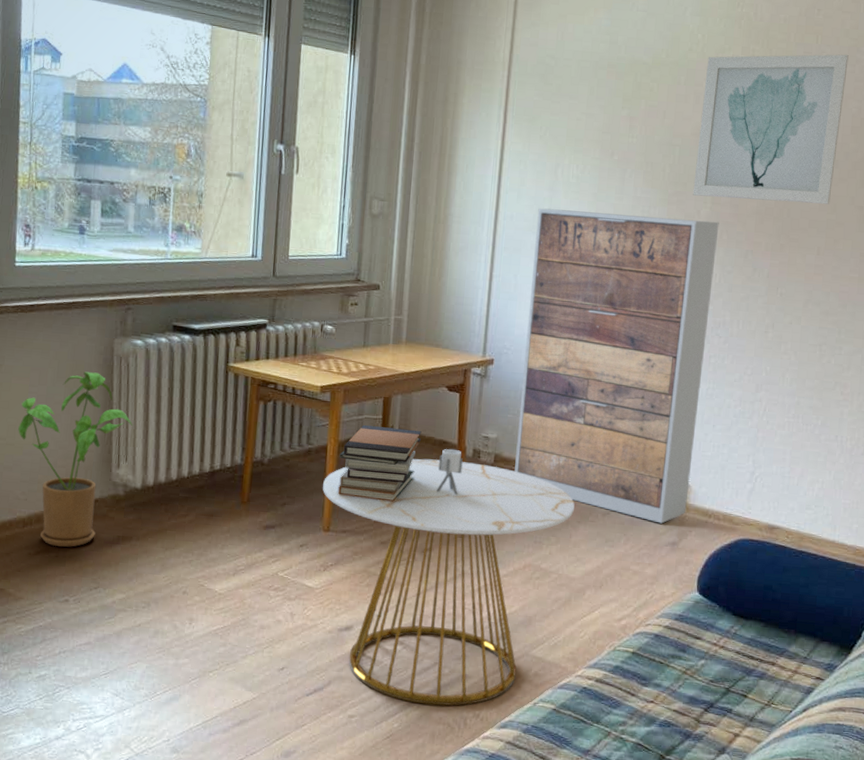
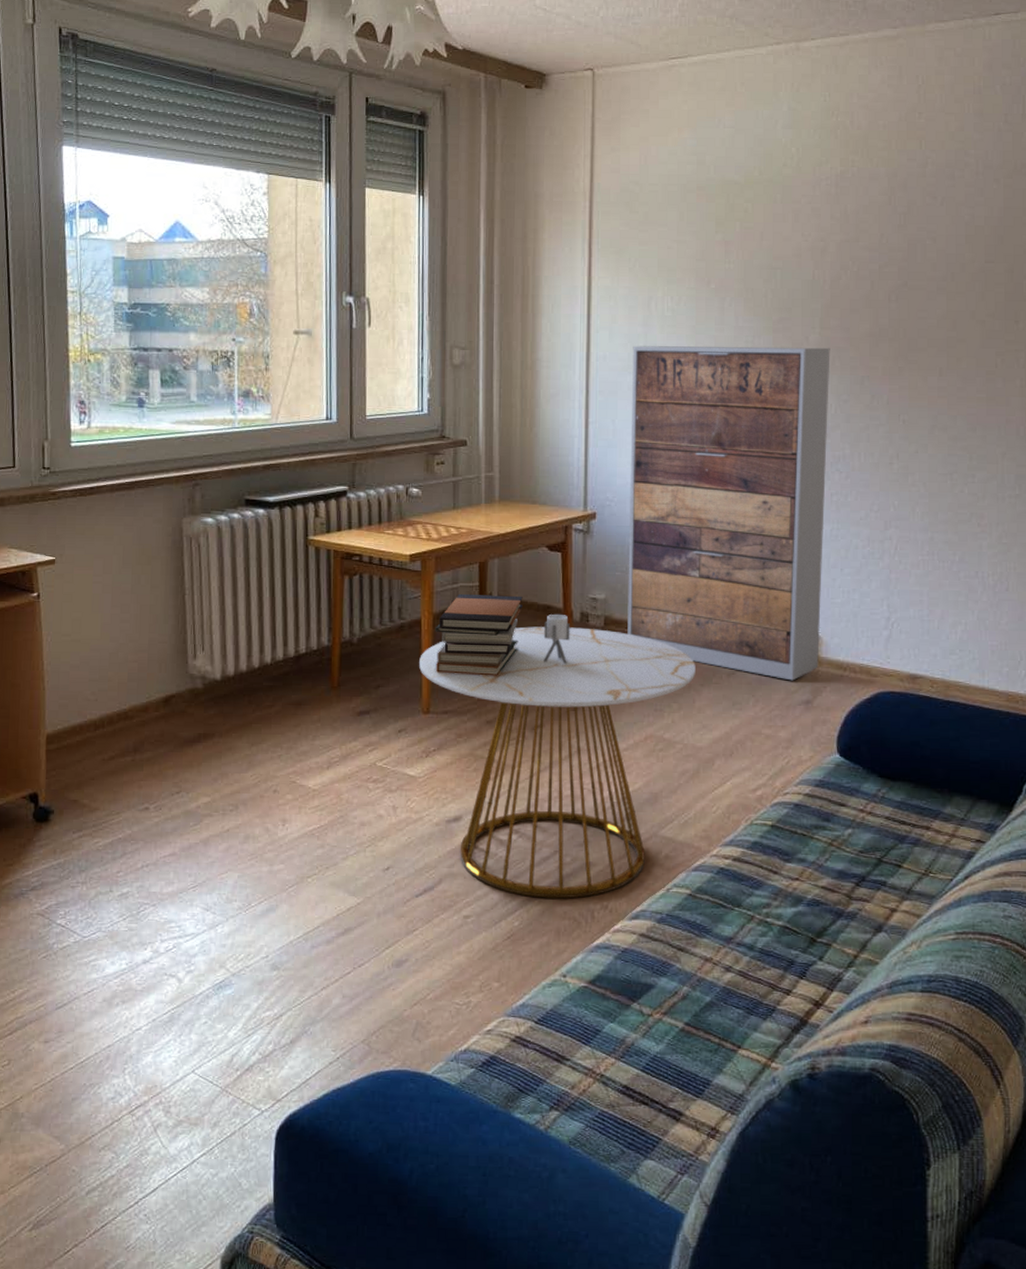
house plant: present [18,371,133,547] -> none [84,556,208,749]
wall art: present [693,54,849,204] -> none [799,158,956,322]

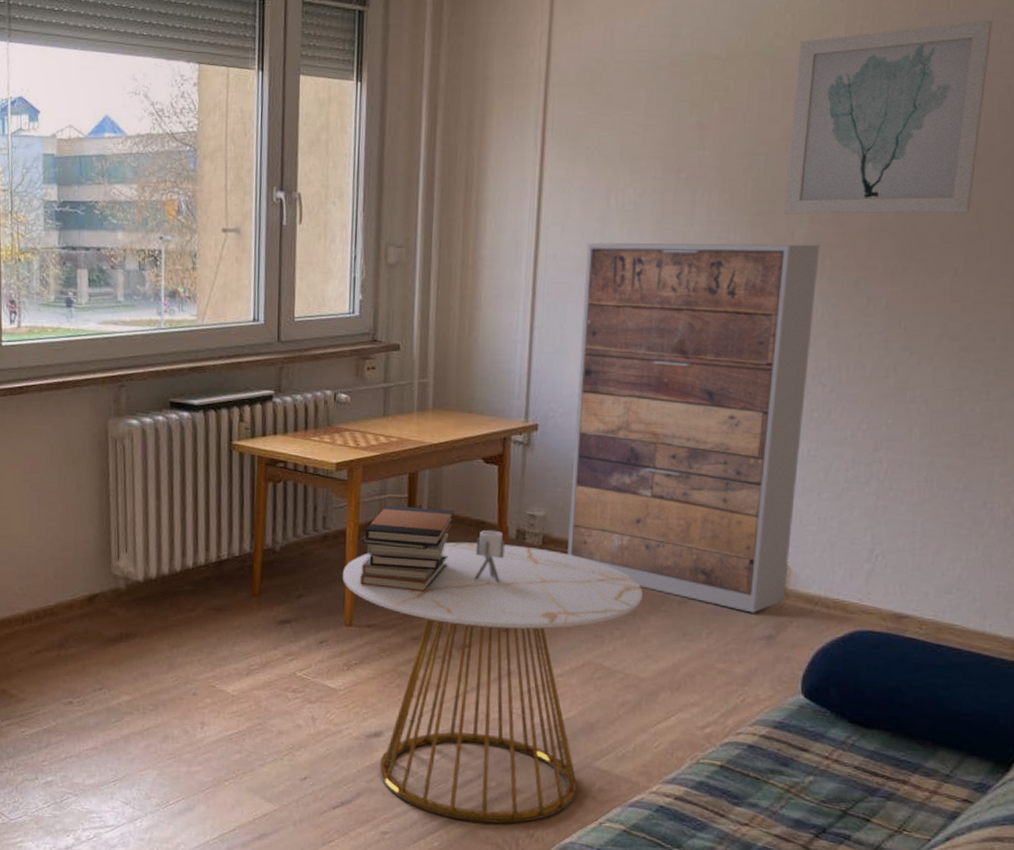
wall art: none [799,158,956,322] -> present [784,19,993,214]

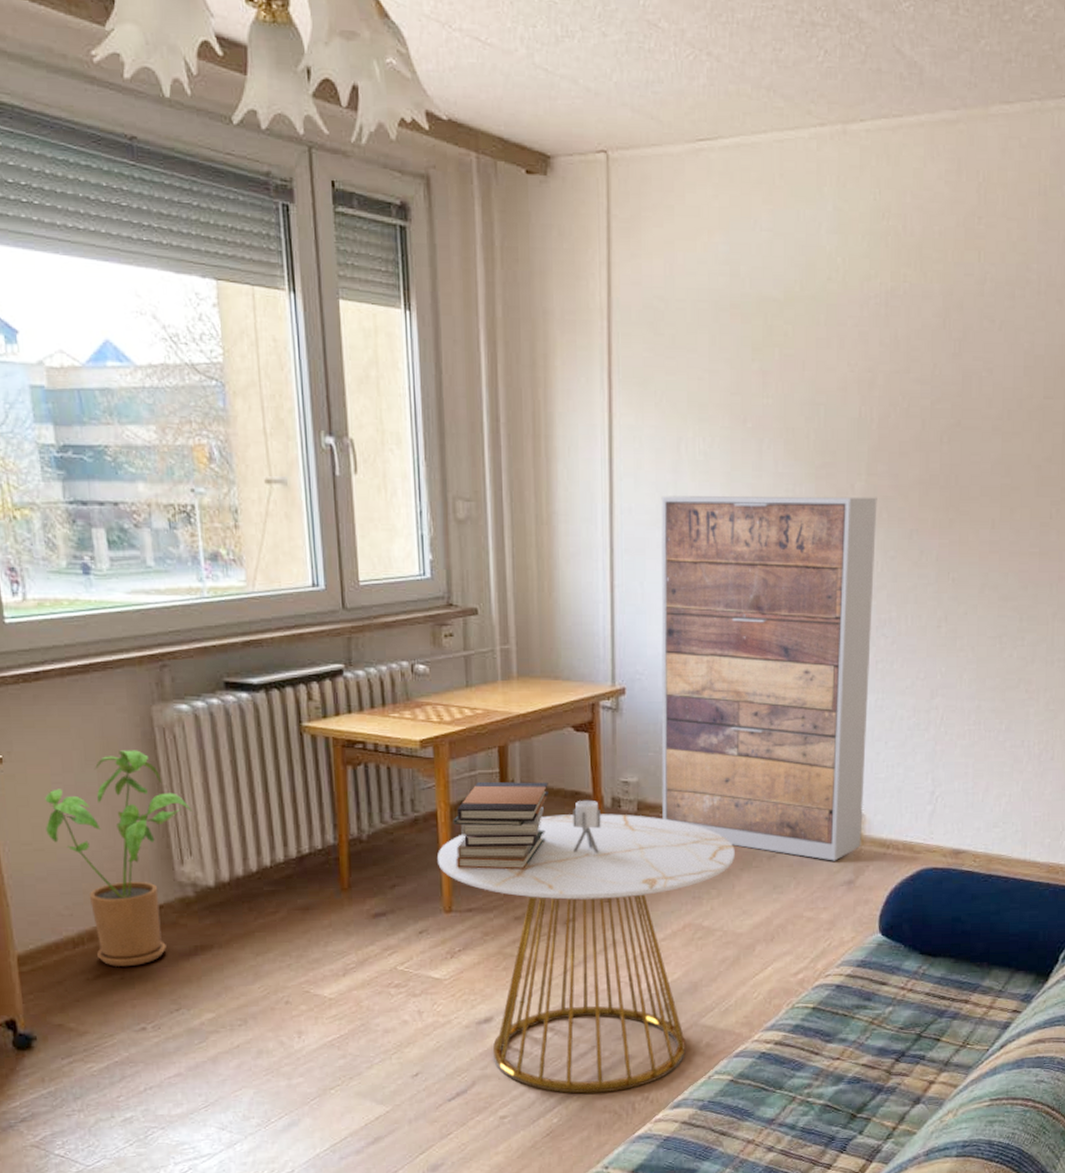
house plant: none [13,456,132,646] -> present [45,750,193,966]
wall art: present [784,19,993,214] -> none [844,274,1017,467]

